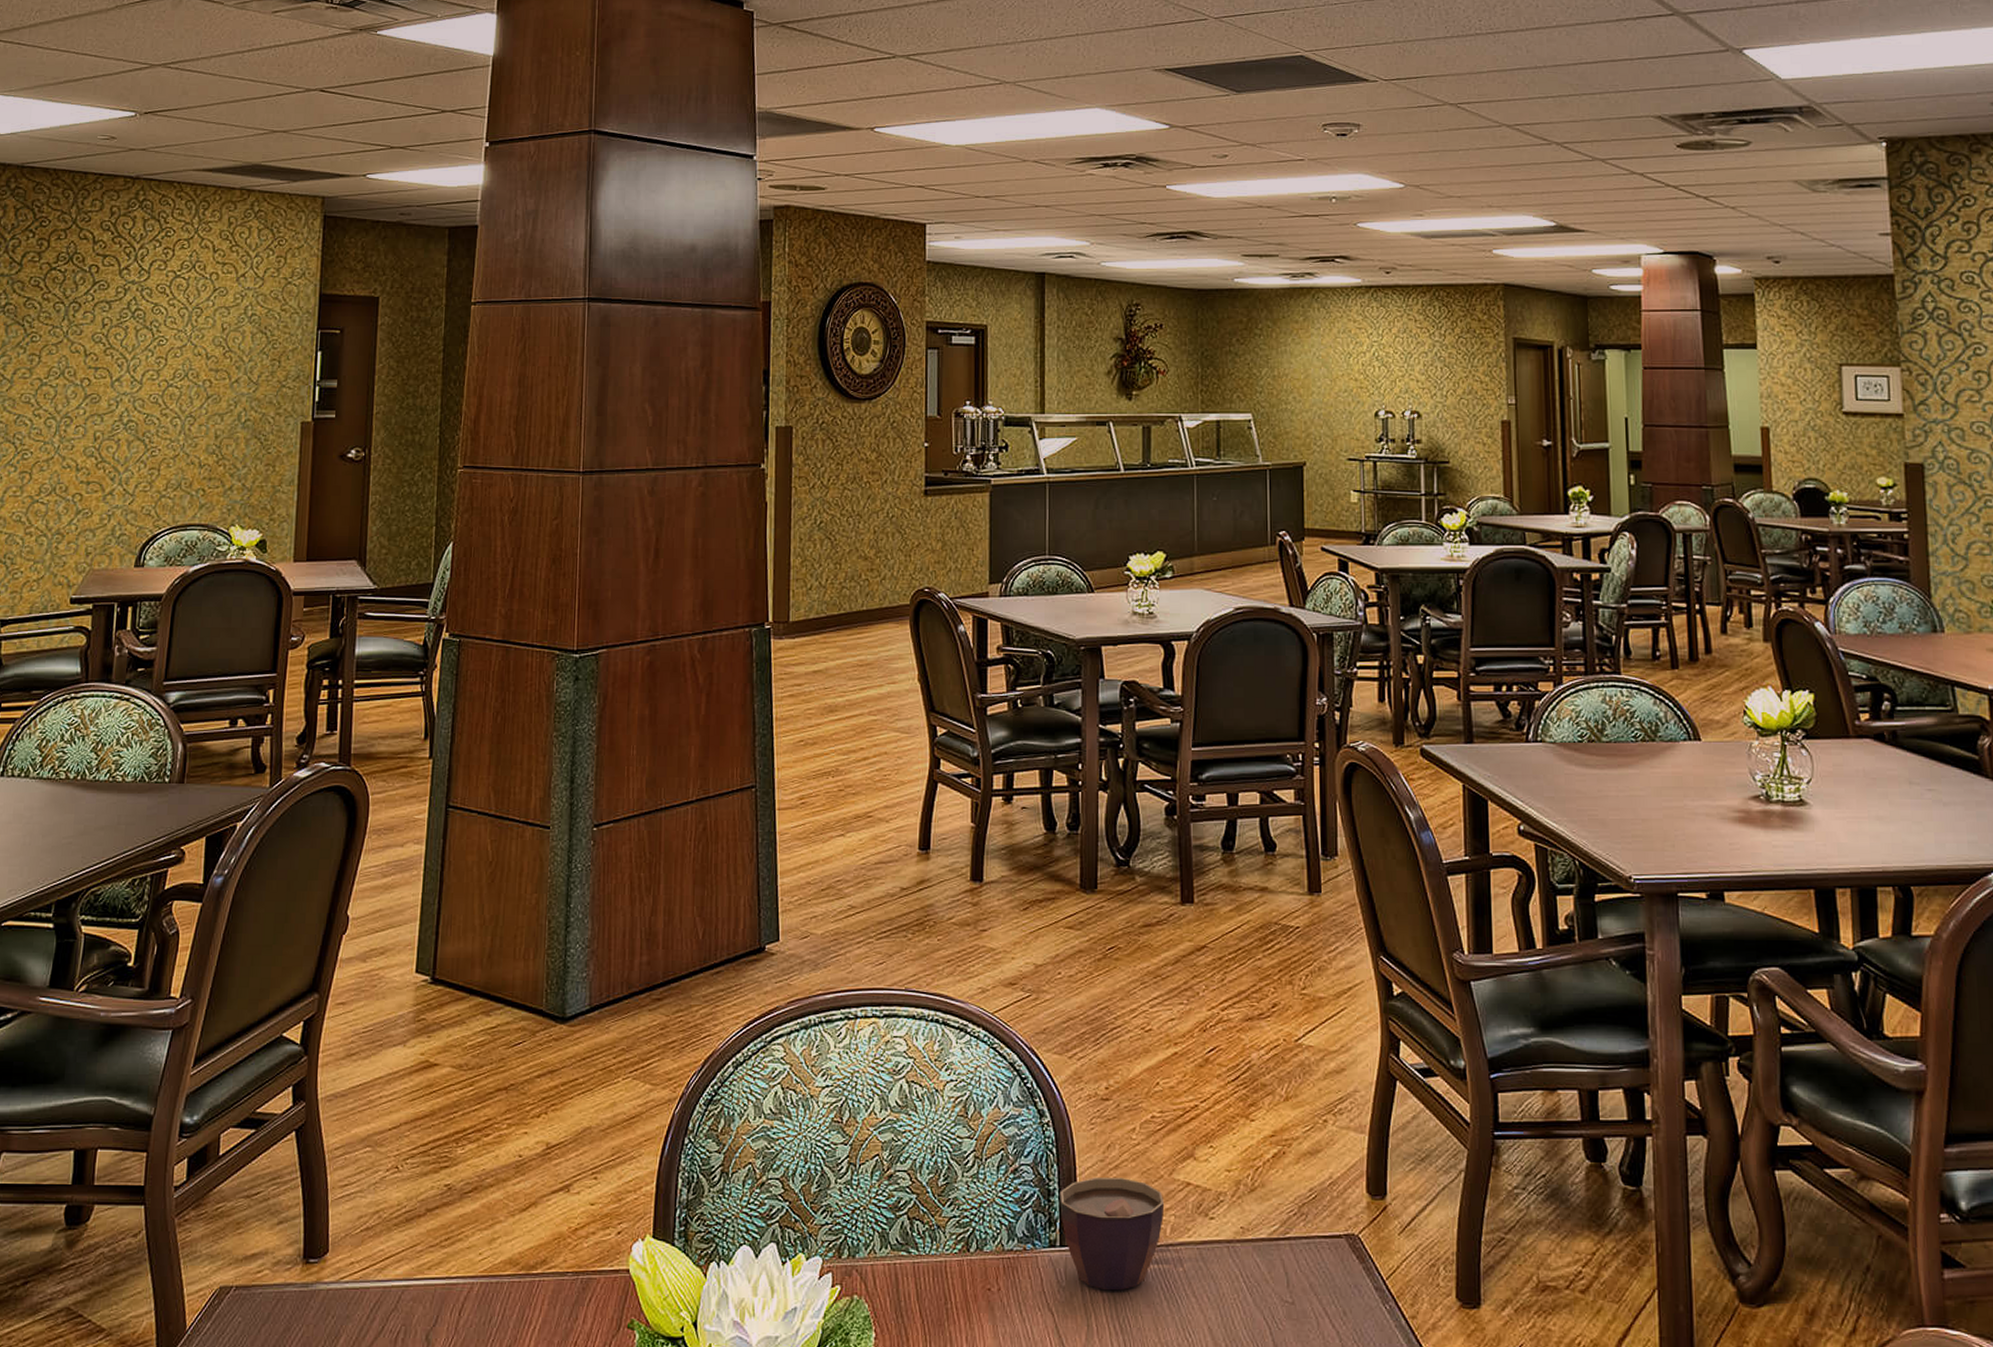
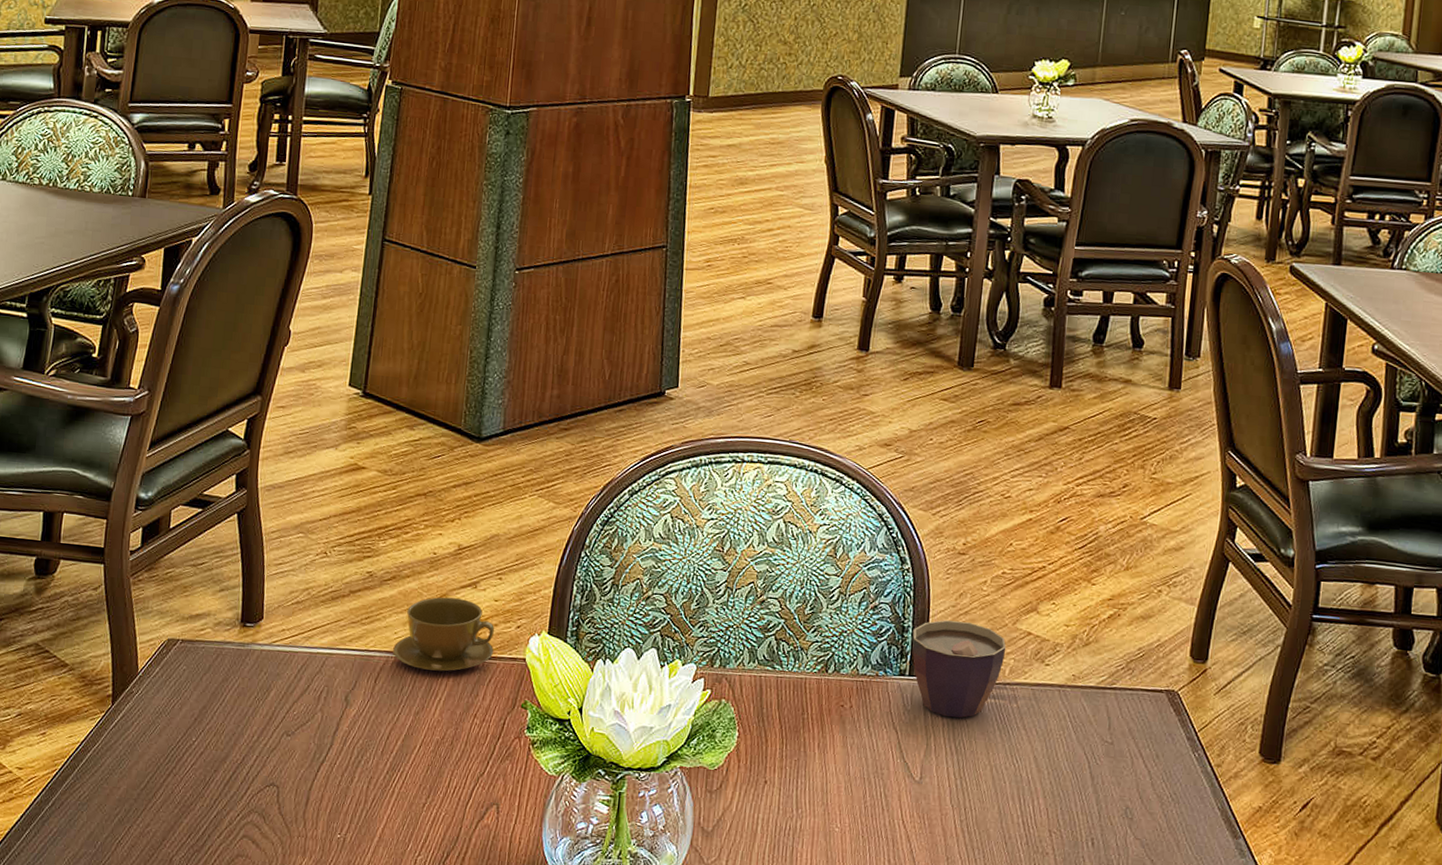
teacup: none [478,1206,593,1294] -> present [393,597,495,671]

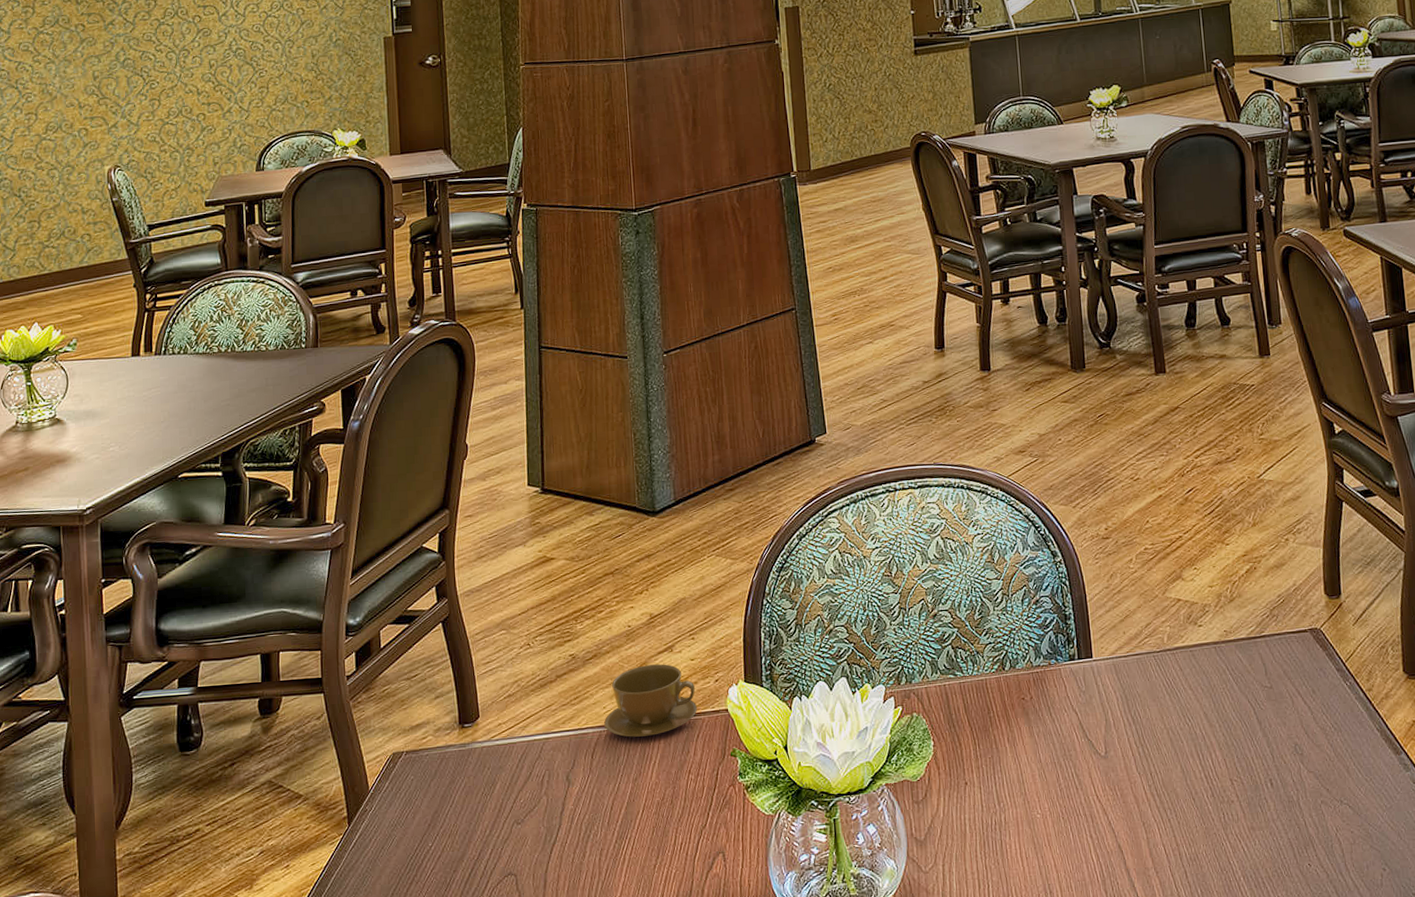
cup: present [912,620,1006,718] -> none [1074,600,1161,691]

